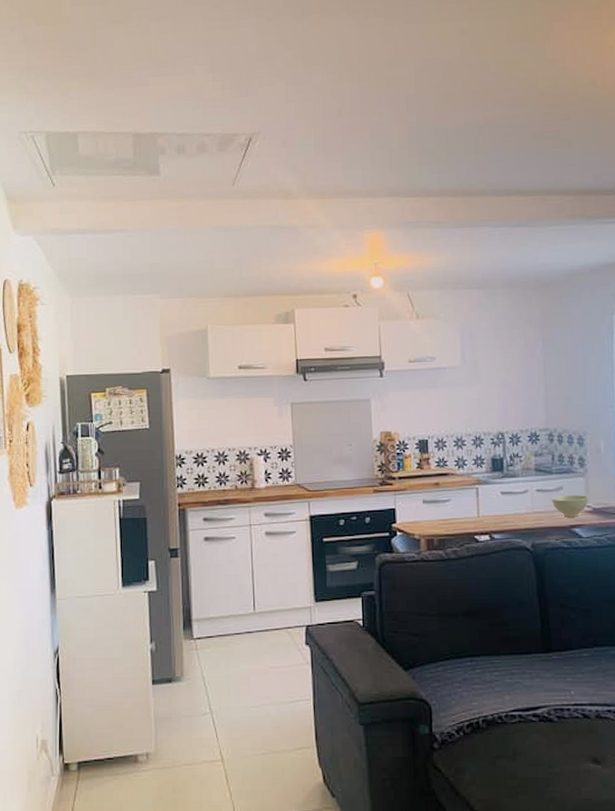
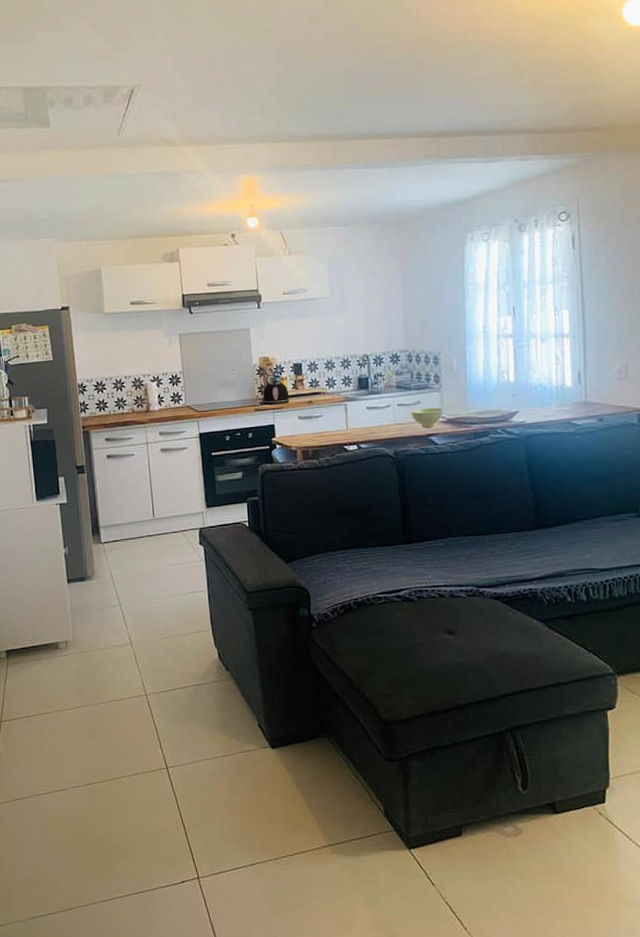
kettle: none [382,447,413,487] -> present [262,370,290,406]

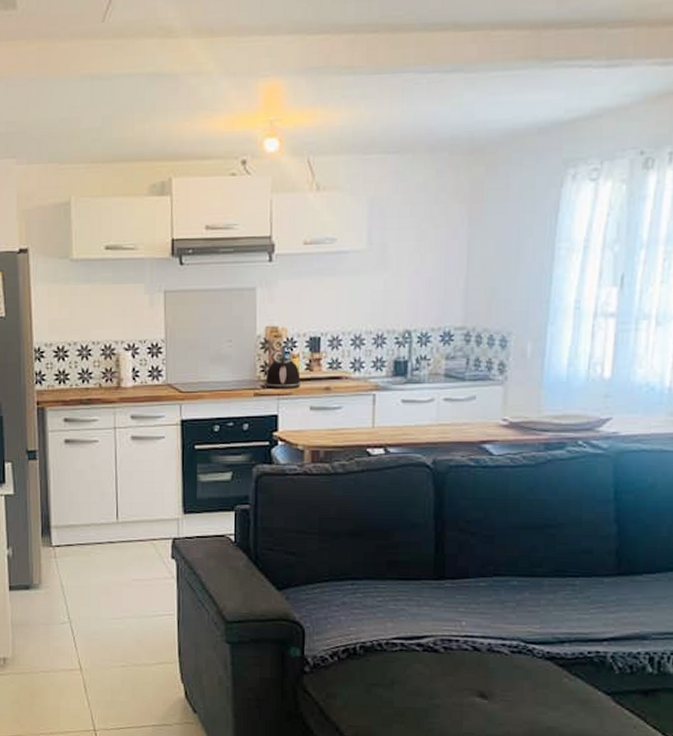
bowl: present [410,408,444,428] -> none [460,407,506,431]

